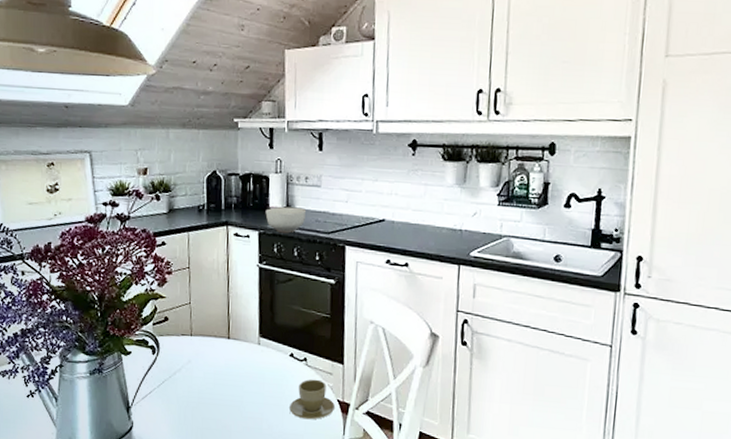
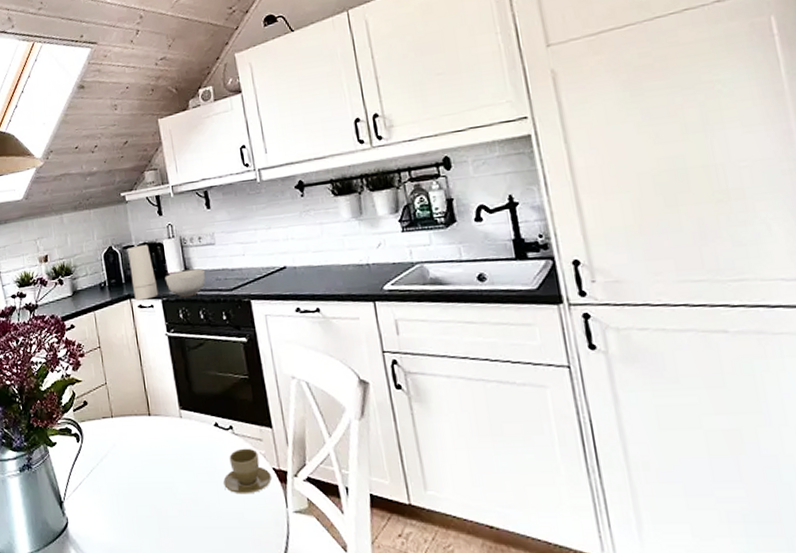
canister: none [231,174,257,229] -> present [128,244,159,301]

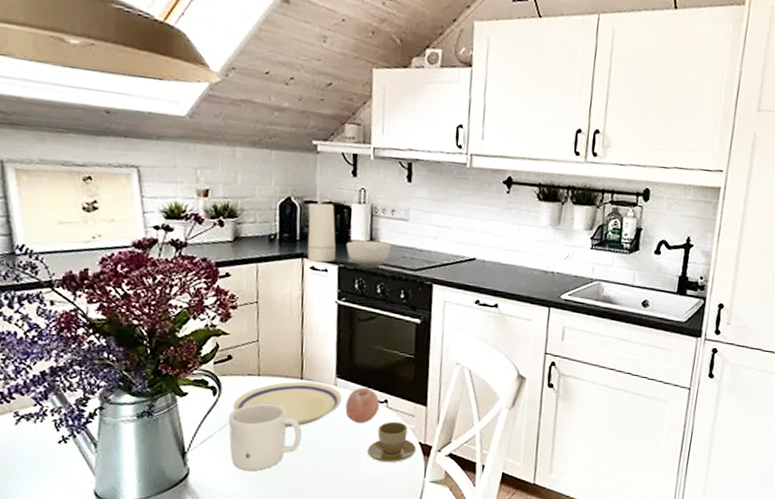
mug: none [93,443,160,516] -> present [228,403,302,471]
plate: none [95,417,189,467] -> present [233,381,342,428]
fruit: none [193,416,226,455] -> present [345,388,380,424]

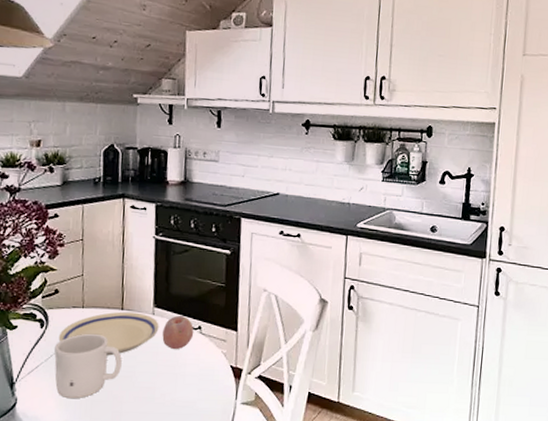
canister: present [307,203,337,263] -> none [128,148,154,202]
bowl: present [346,240,392,269] -> none [163,180,204,206]
teacup: present [367,421,416,463] -> none [183,346,228,387]

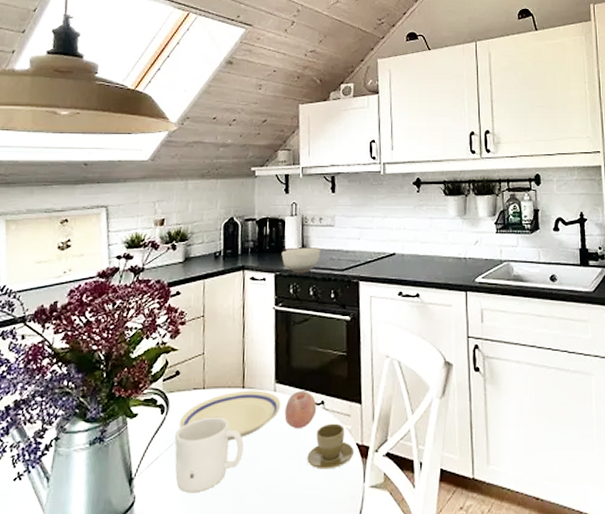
bowl: none [163,180,204,206] -> present [281,247,321,274]
teacup: none [183,346,228,387] -> present [307,423,354,470]

